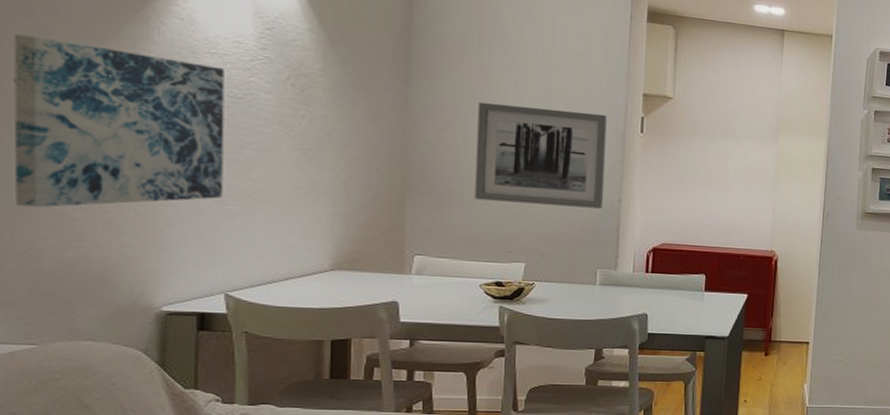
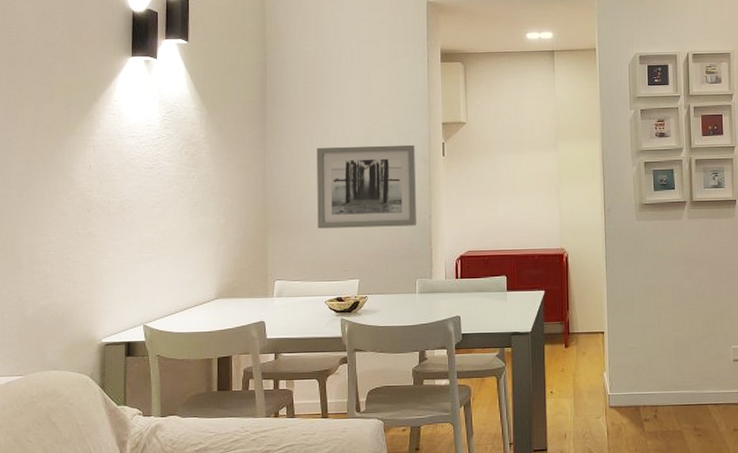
wall art: present [14,34,224,208] -> none [11,141,141,269]

